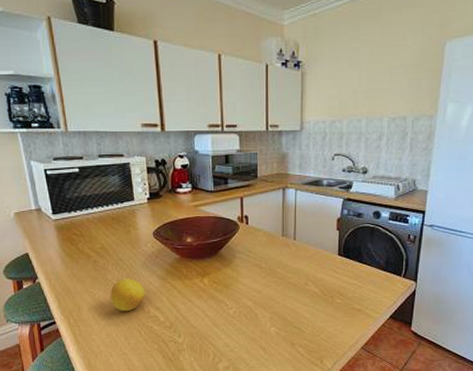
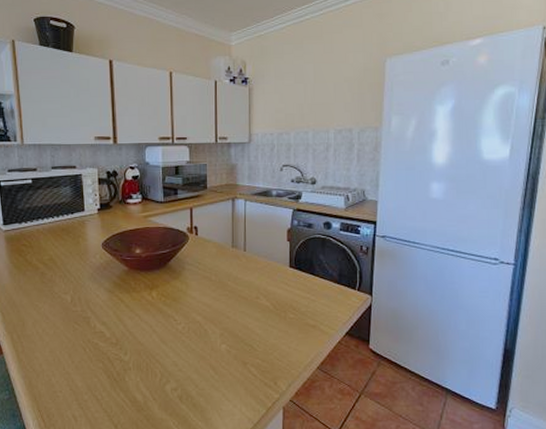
lemon: present [110,278,145,312] -> none [56,291,92,327]

